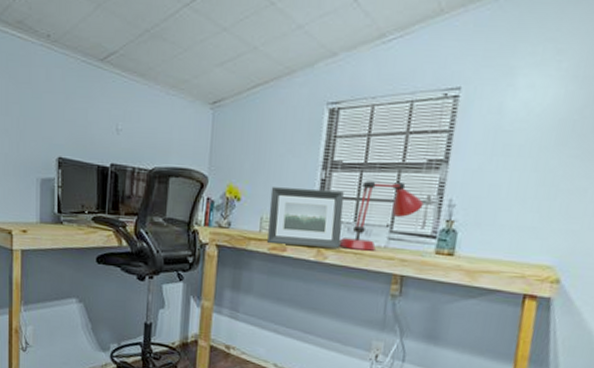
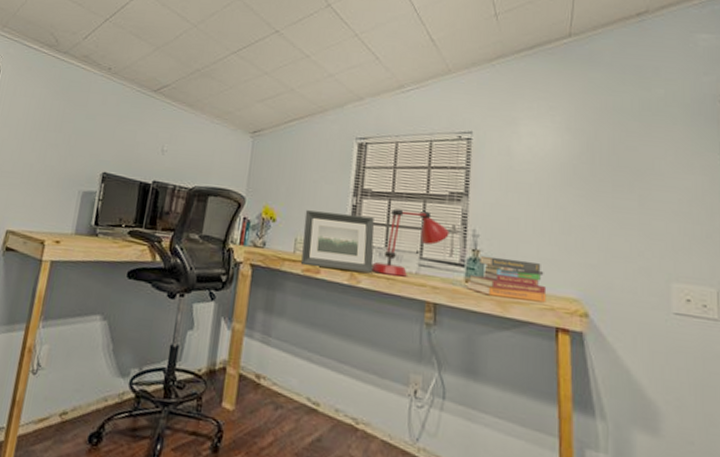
books: none [436,226,521,271] -> present [467,255,547,303]

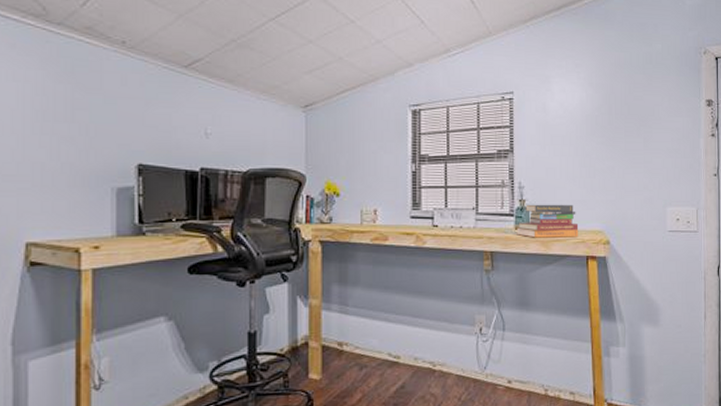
picture frame: present [301,210,375,274] -> none [368,180,436,235]
desk lamp: present [371,208,449,277] -> none [435,169,499,233]

